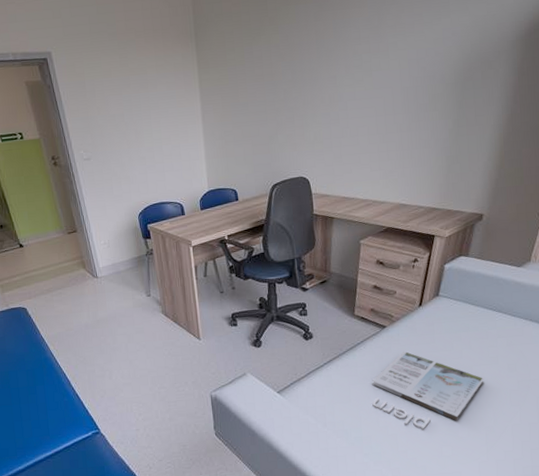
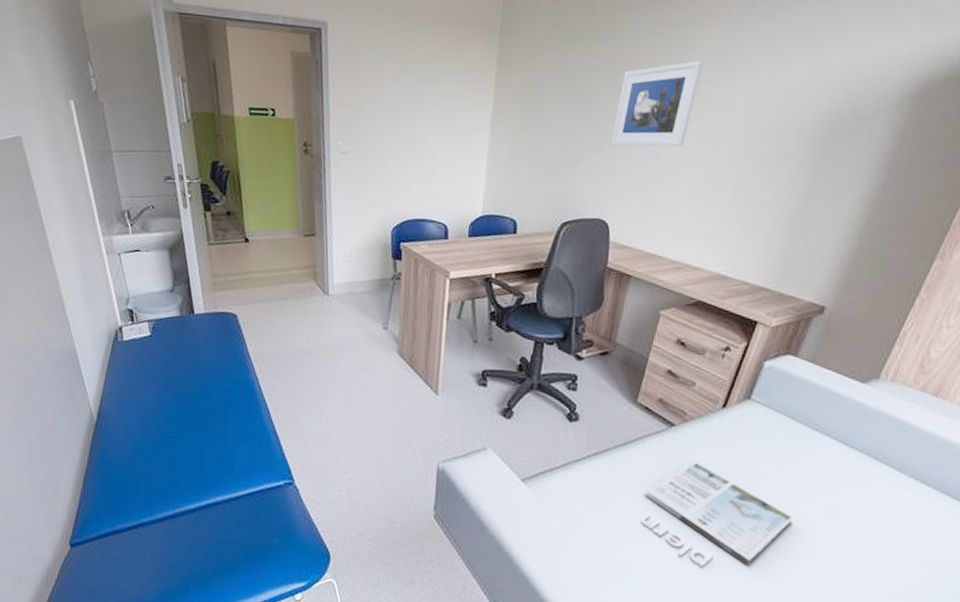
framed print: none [299,35,361,116] -> present [611,60,704,147]

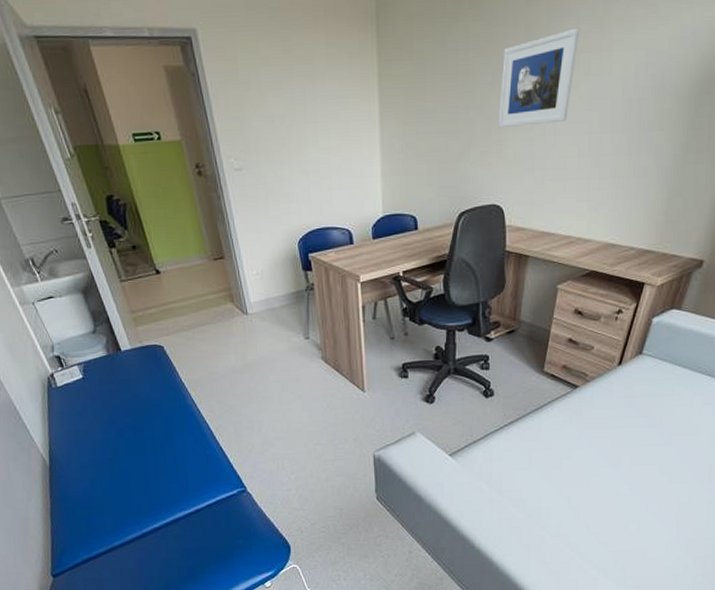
magazine: present [640,460,793,567] -> none [555,415,683,502]

